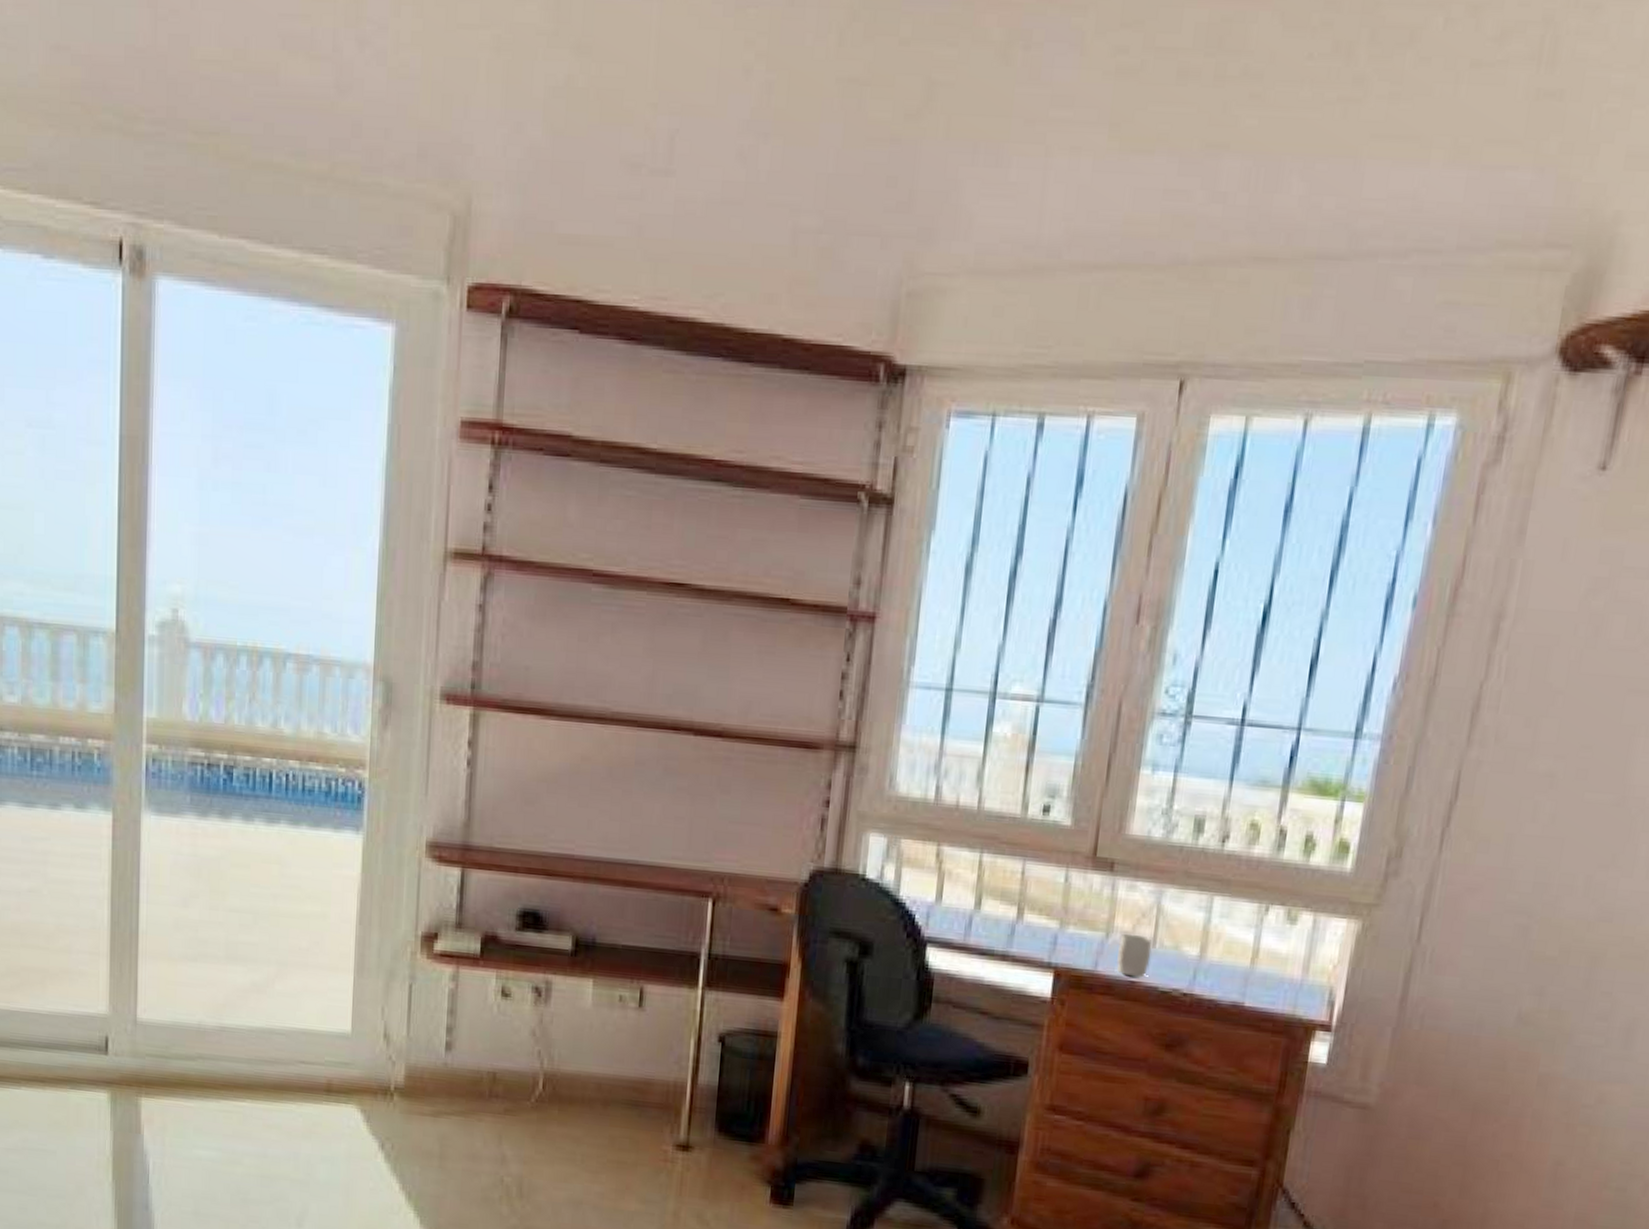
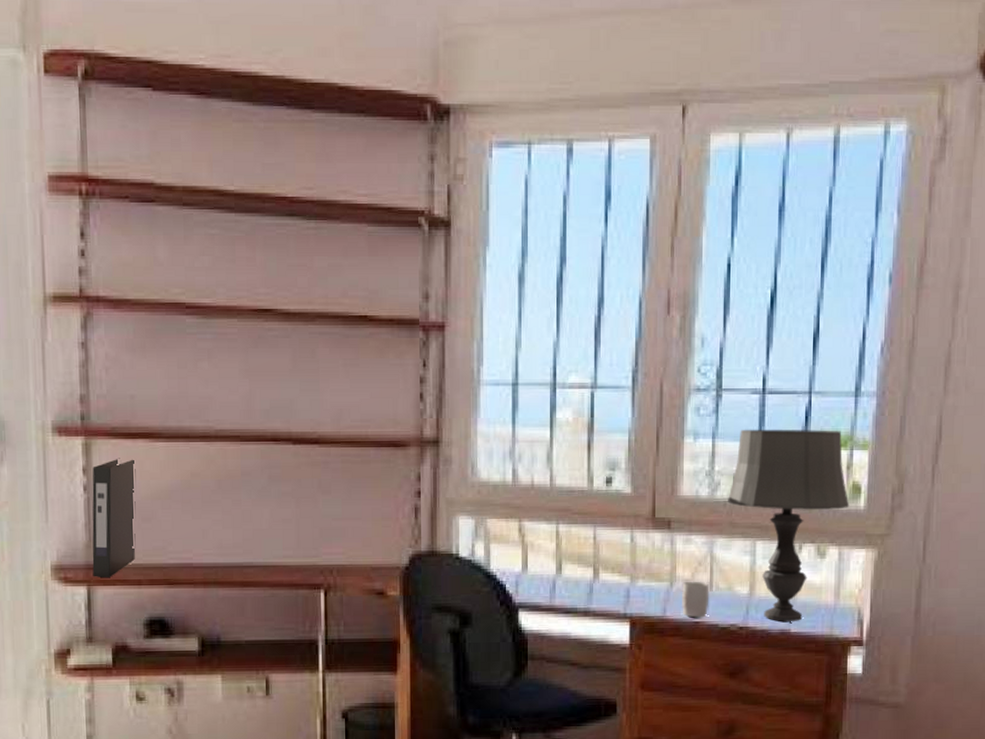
binder: none [468,733,524,861] -> present [92,458,136,577]
table lamp: none [1185,764,1333,994] -> present [728,429,850,621]

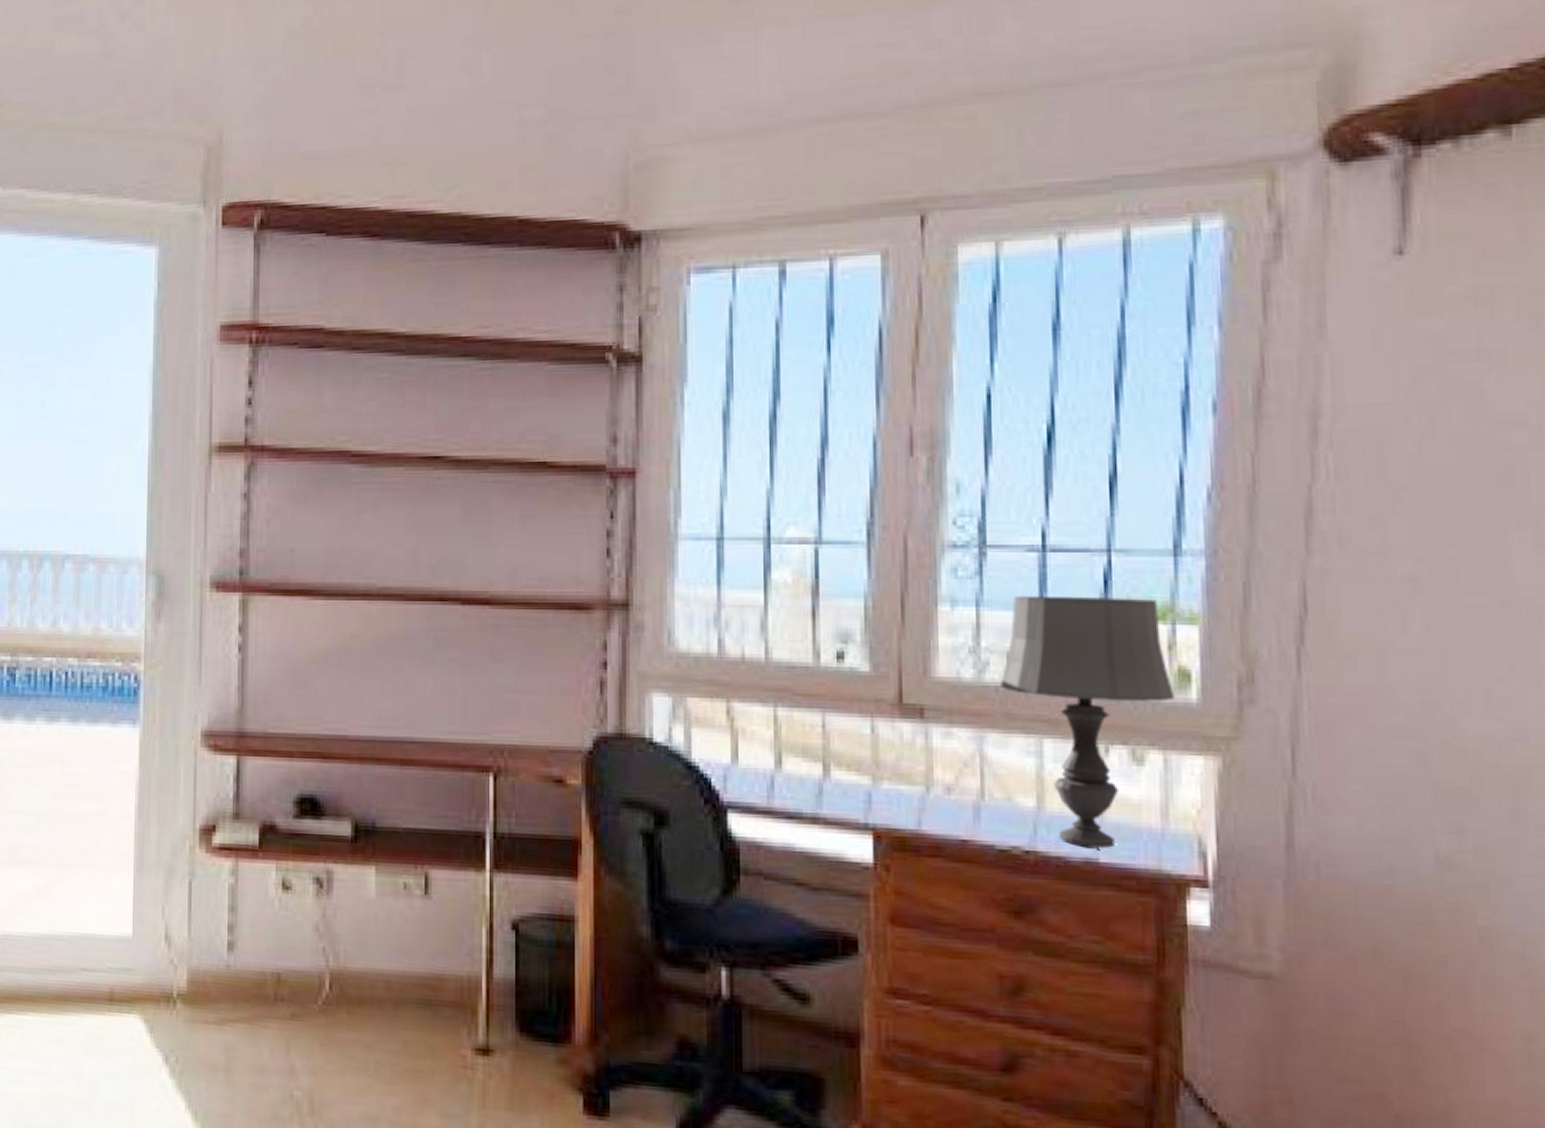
binder: present [92,458,136,577] -> none [243,616,293,747]
mug: present [682,581,708,618] -> none [942,786,980,835]

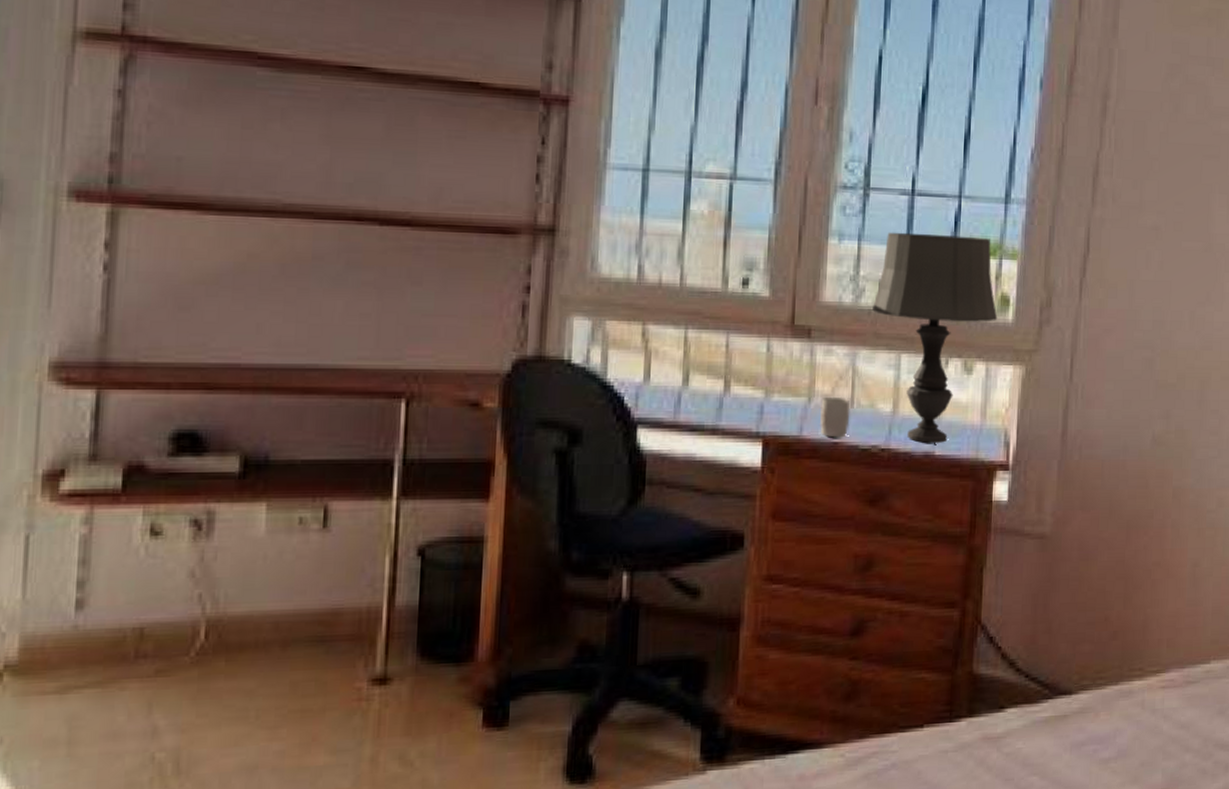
mug: none [942,786,980,835] -> present [820,396,849,438]

